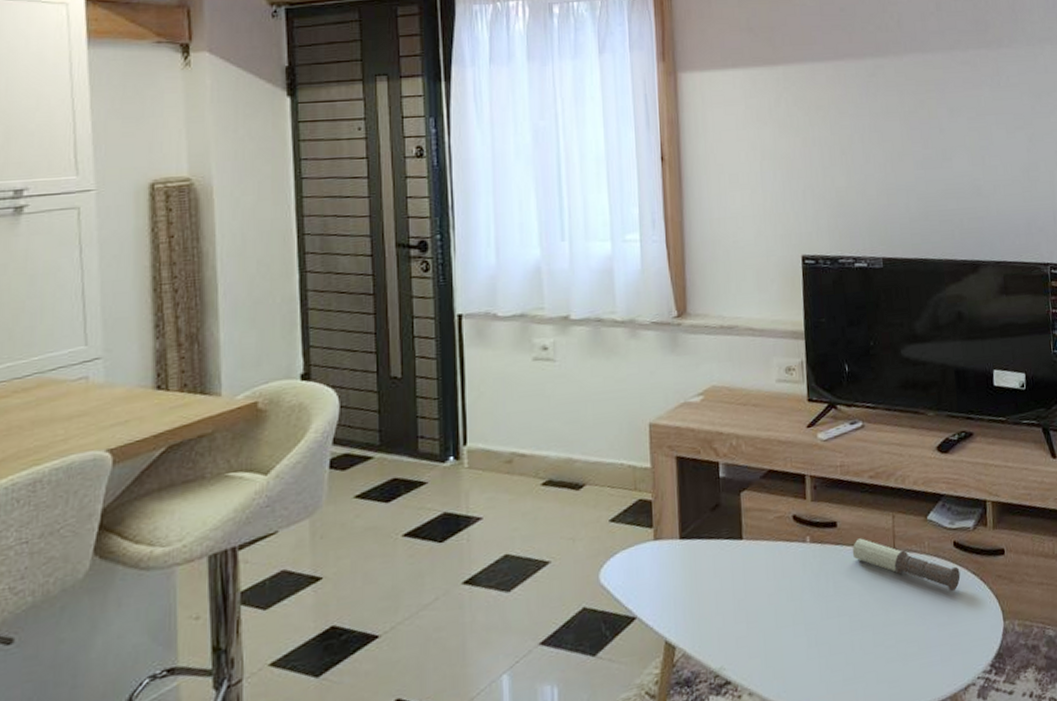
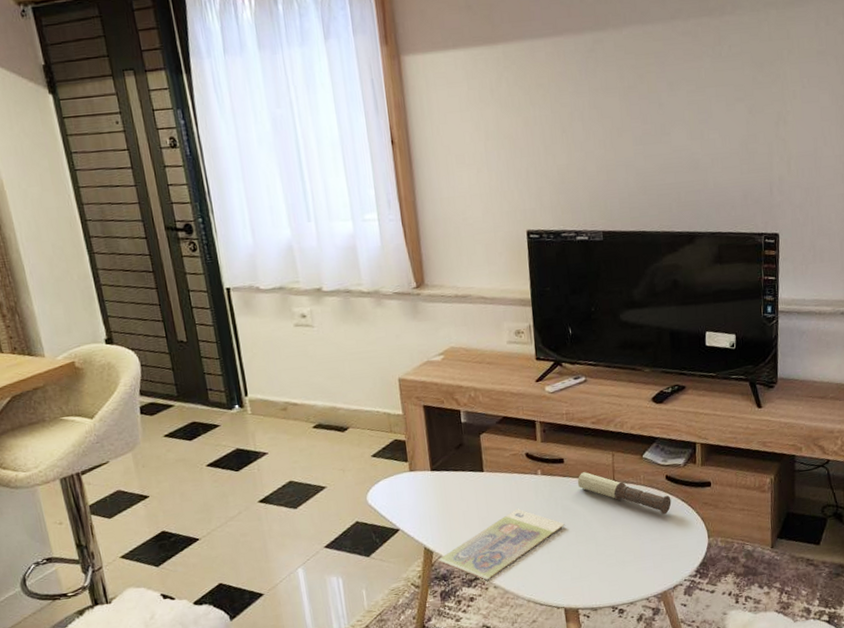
cash: none [681,587,837,686] -> present [438,508,565,581]

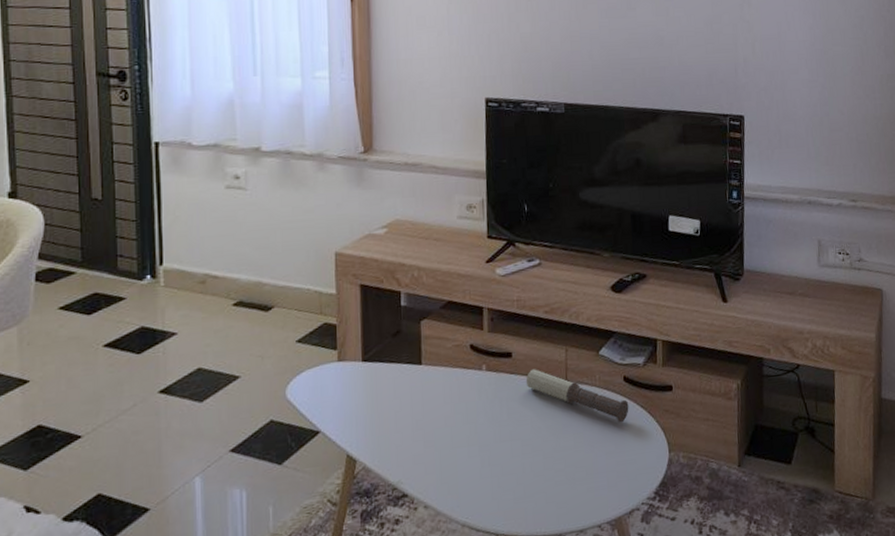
cash: present [438,508,565,581] -> none [361,410,510,499]

